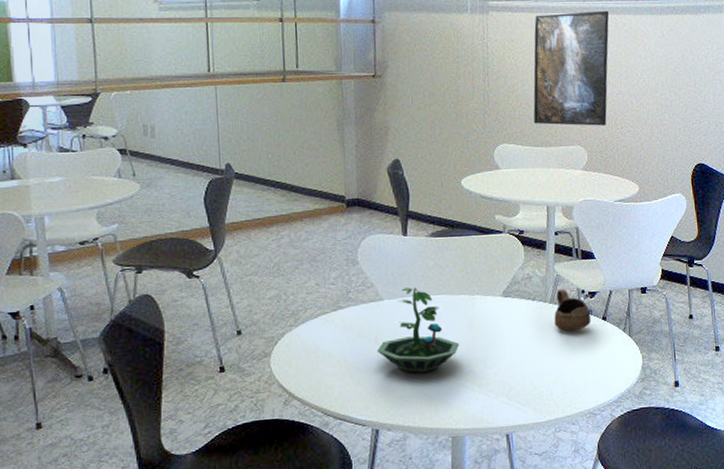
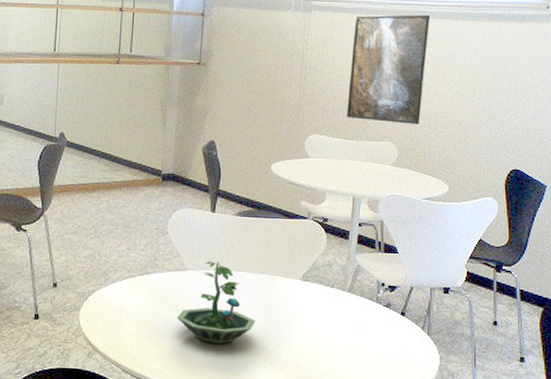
cup: present [554,288,592,332] -> none [351,279,389,323]

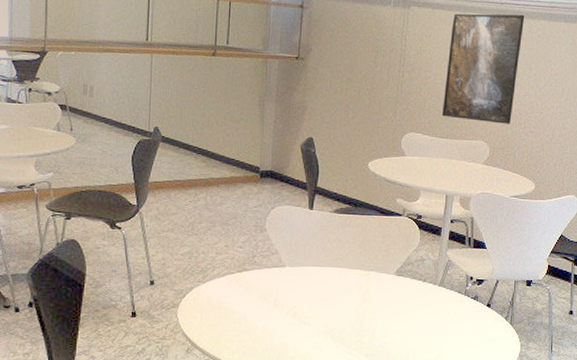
terrarium: present [176,261,256,344] -> none [274,258,352,337]

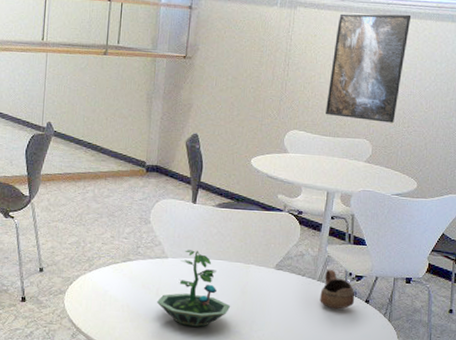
terrarium: none [274,258,352,337] -> present [156,250,231,327]
cup: none [441,273,477,314] -> present [320,269,355,310]

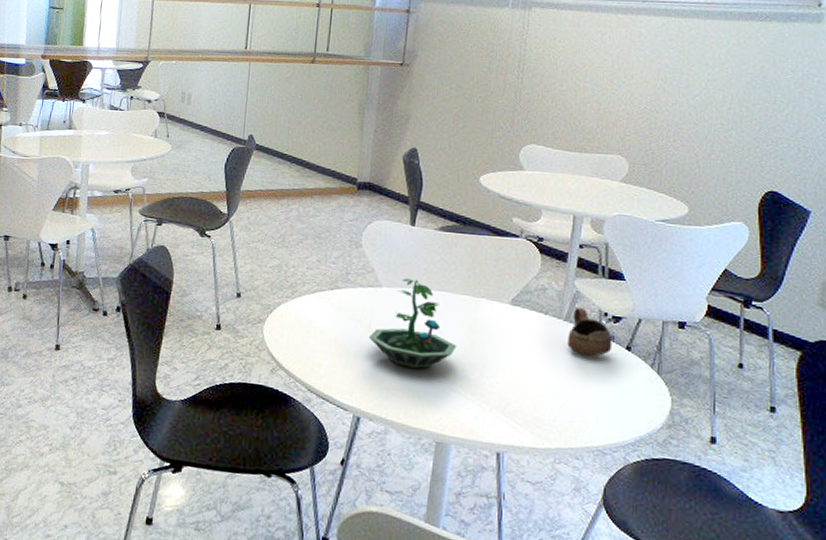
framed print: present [326,13,412,123] -> none [569,12,673,137]

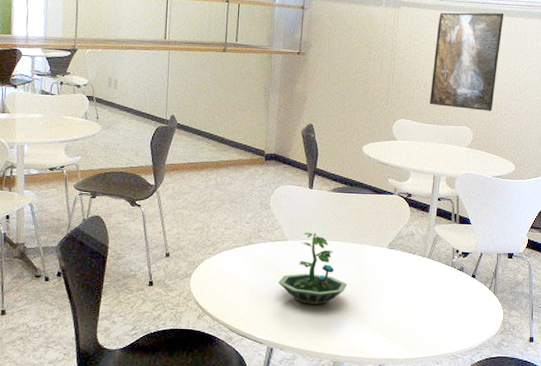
cup: present [567,307,613,357] -> none [430,247,462,284]
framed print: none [569,12,673,137] -> present [430,11,504,111]

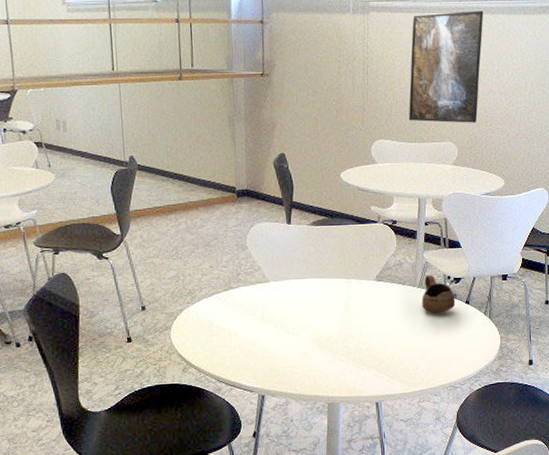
terrarium: present [277,232,348,305] -> none [263,271,337,347]
cup: none [430,247,462,284] -> present [422,274,456,313]

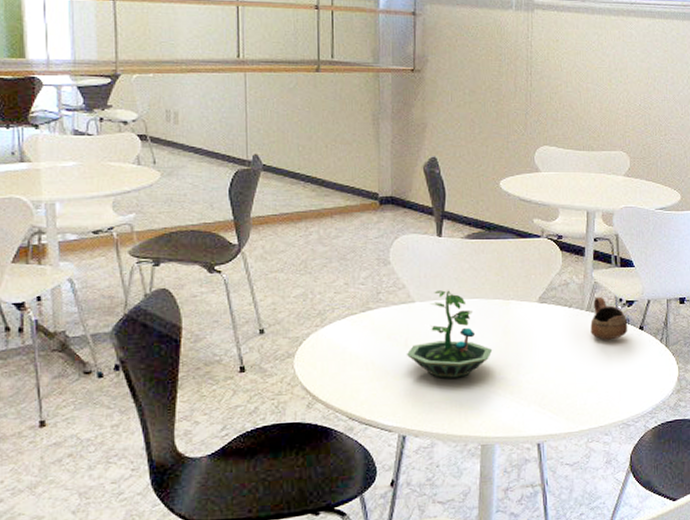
terrarium: none [263,271,337,347] -> present [406,290,493,378]
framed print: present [409,10,484,123] -> none [576,14,657,132]

